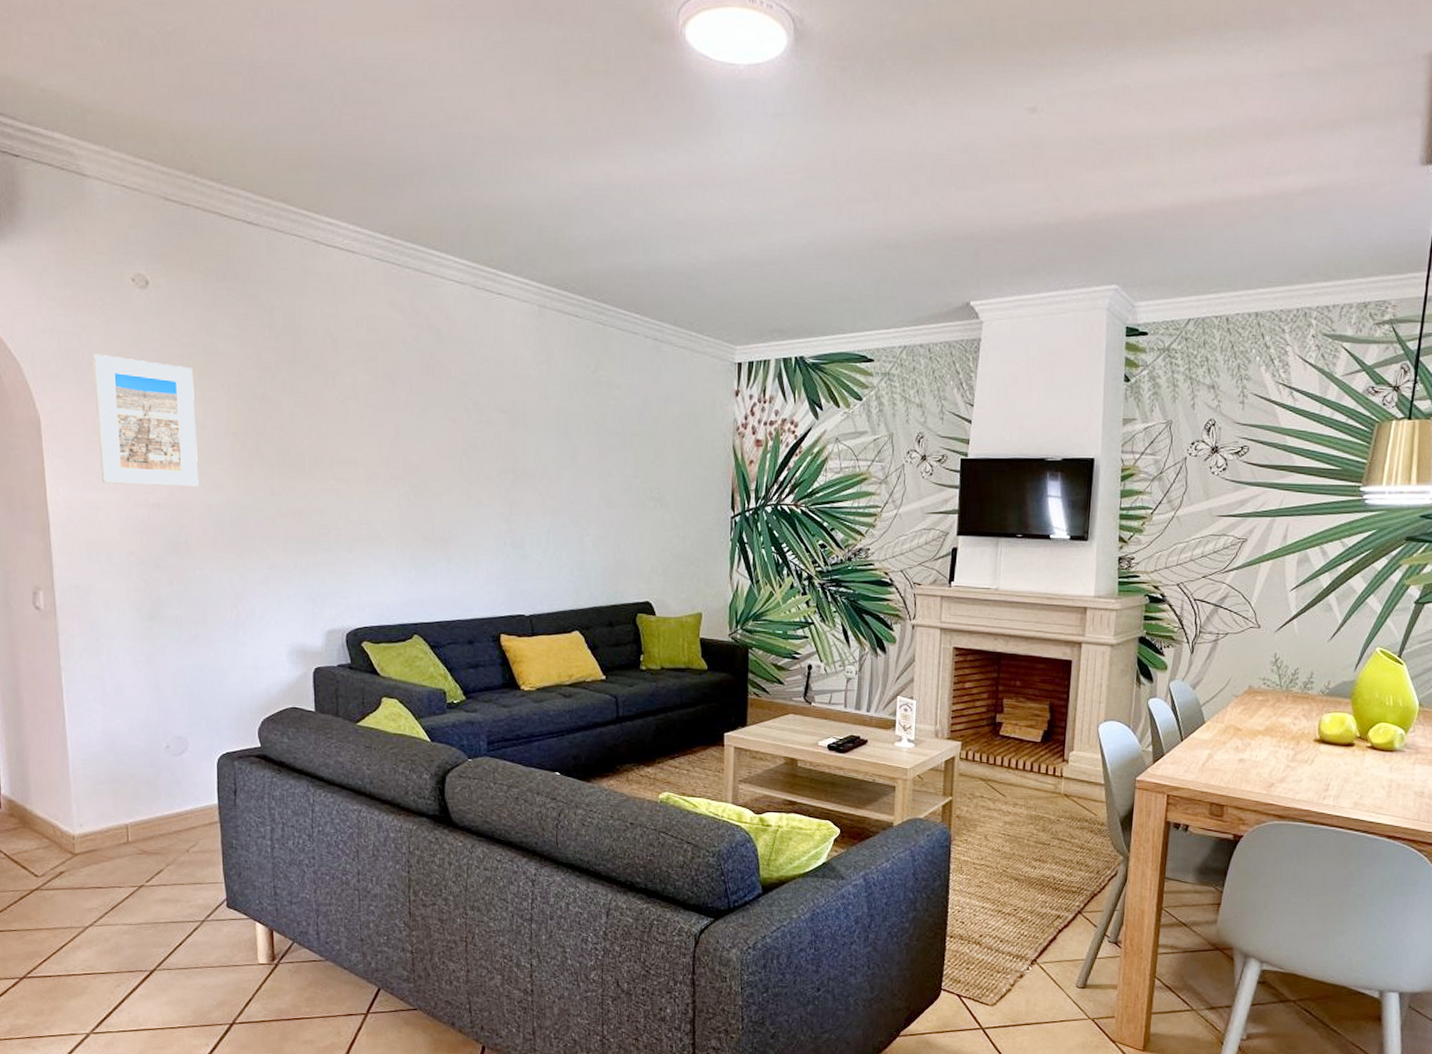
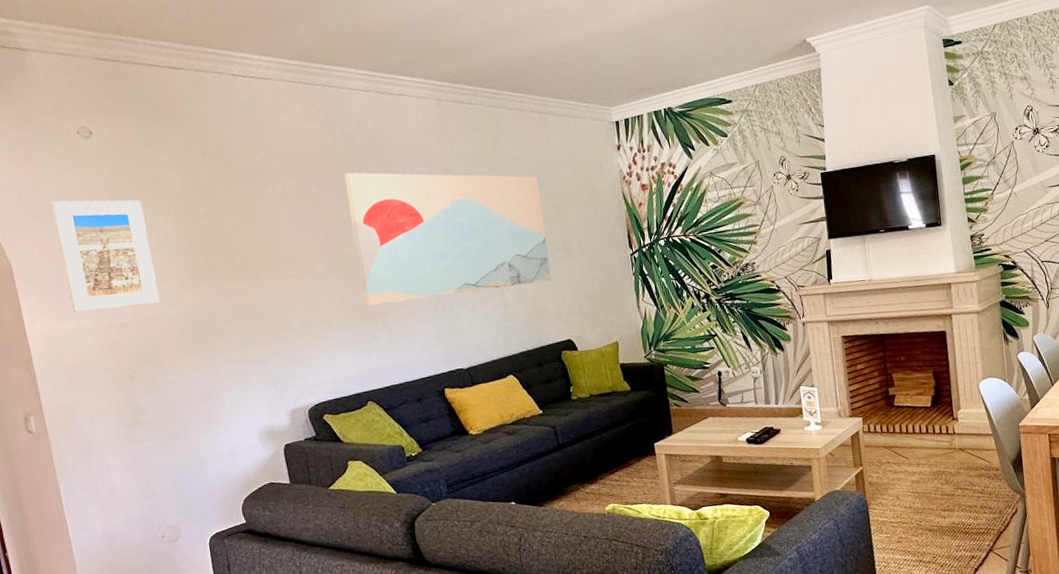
wall art: none [424,373,641,532] -> present [344,172,552,306]

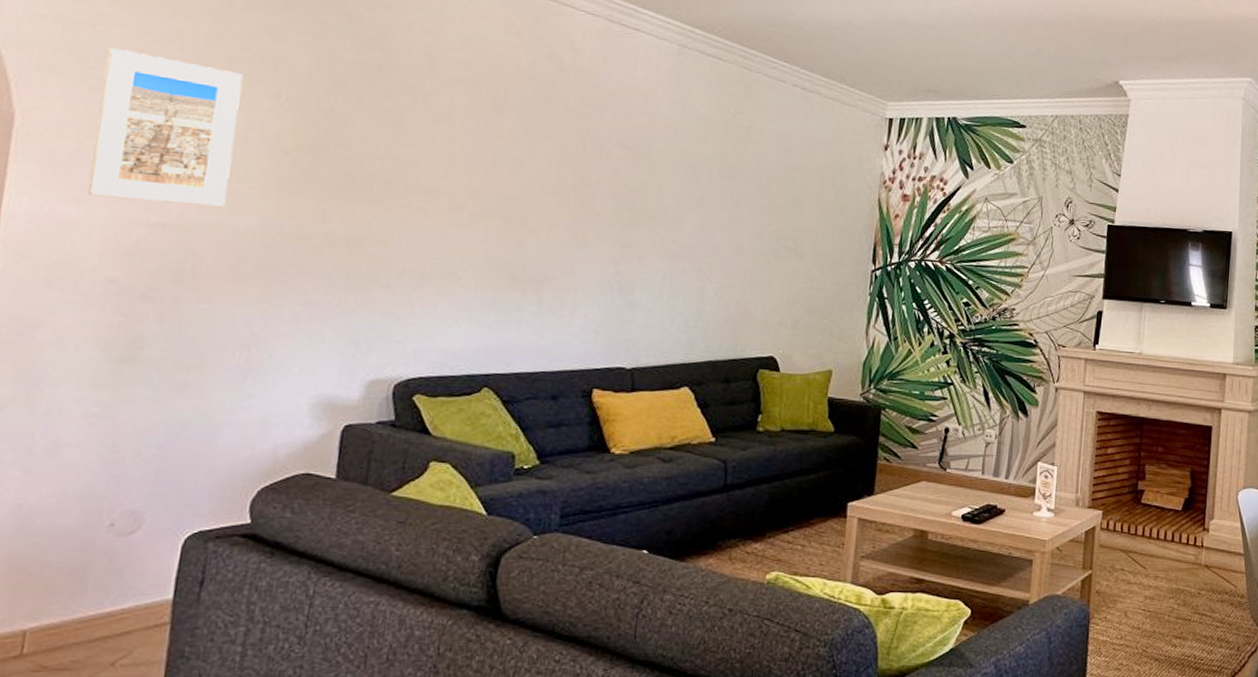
wall art: present [344,172,552,306] -> none [517,102,780,282]

